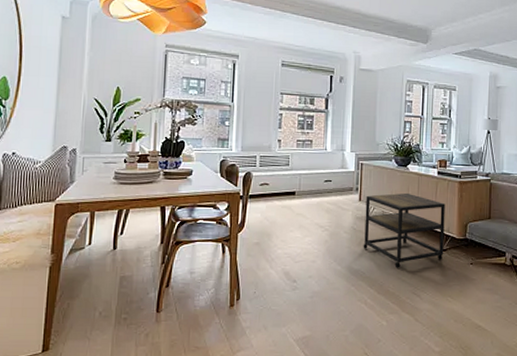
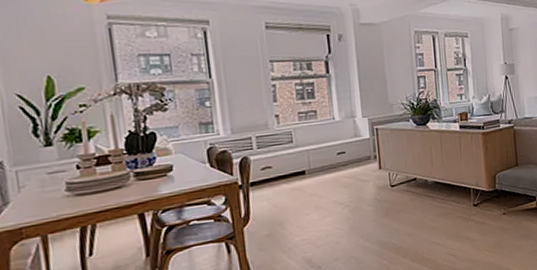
side table: present [363,192,445,268] -> none [386,152,476,233]

